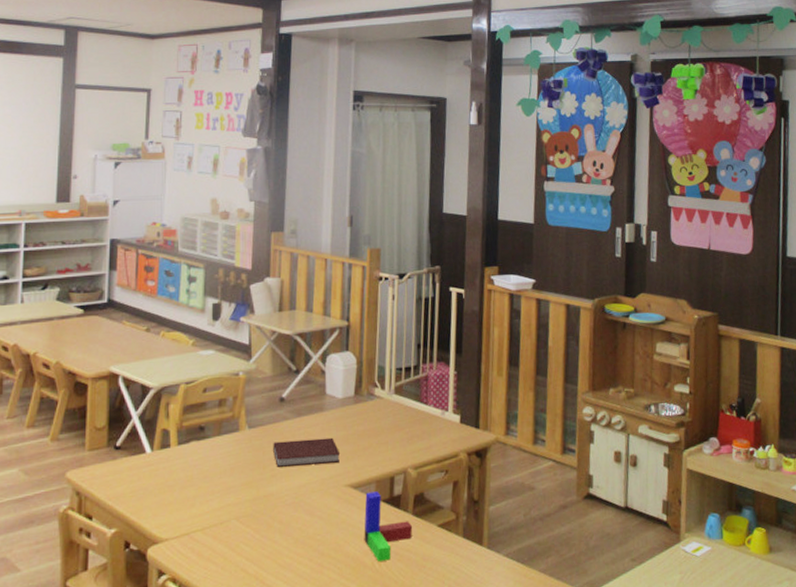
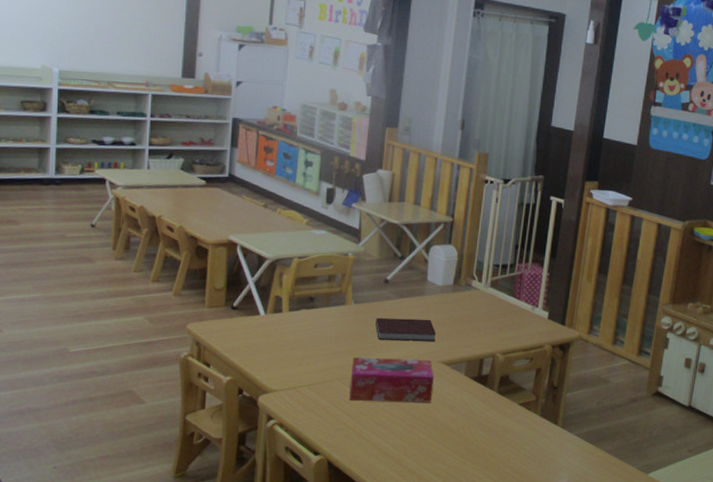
tissue box: none [249,484,342,542] -> present [349,356,435,403]
toy blocks: present [364,491,413,562] -> none [452,369,497,429]

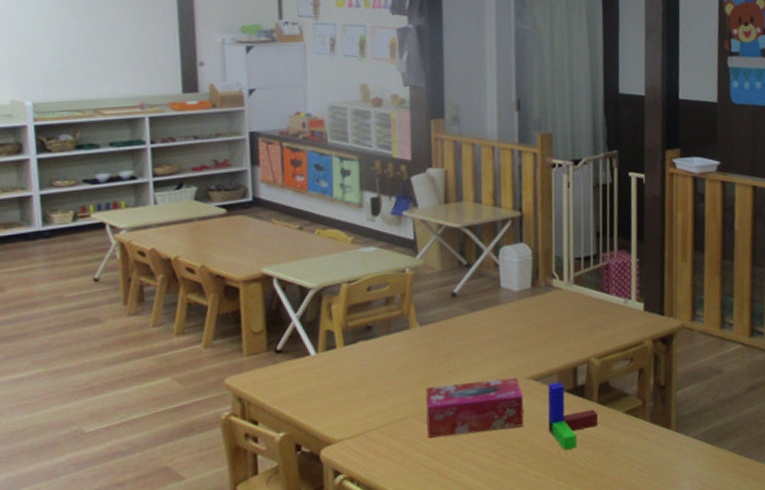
notebook: present [375,317,436,341] -> none [447,331,519,363]
toy blocks: none [452,369,497,429] -> present [547,382,599,450]

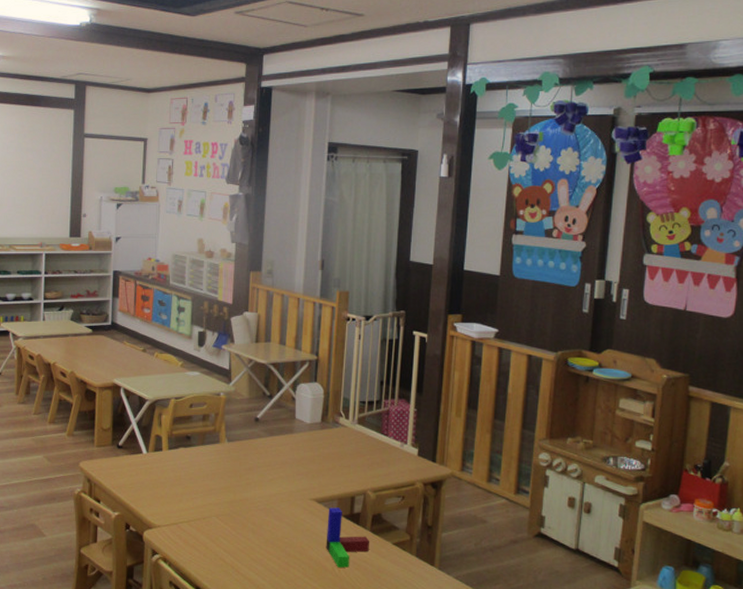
tissue box: present [425,377,524,438] -> none [227,493,307,541]

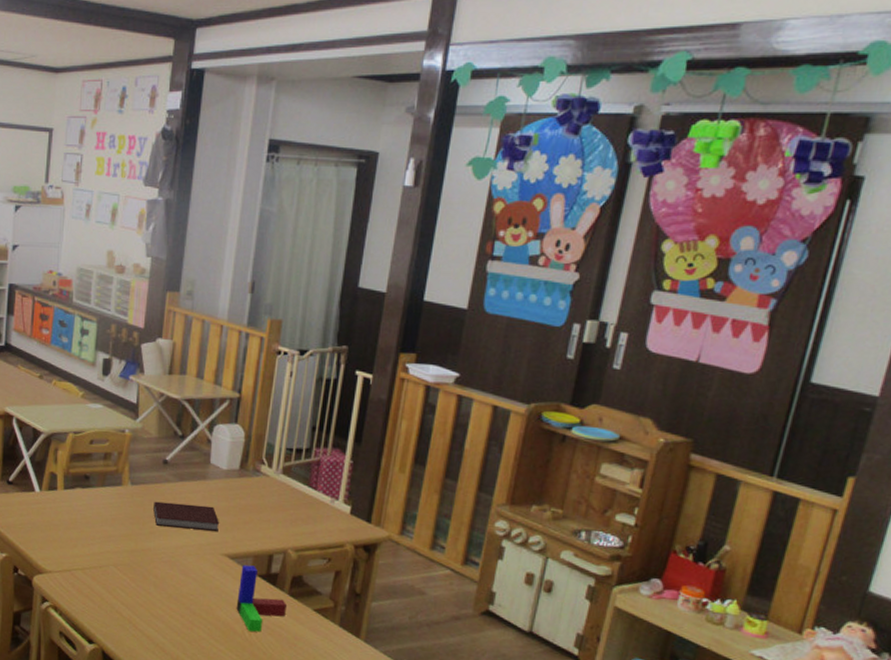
notebook: none [248,455,306,479] -> present [153,501,219,531]

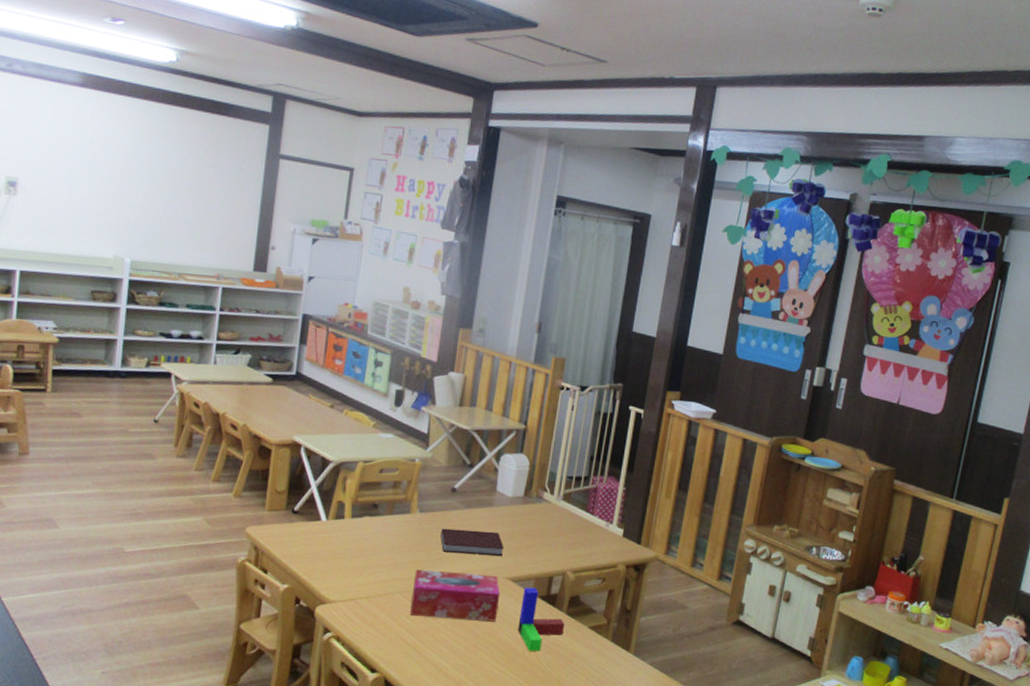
tissue box: none [125,542,217,599] -> present [410,569,501,622]

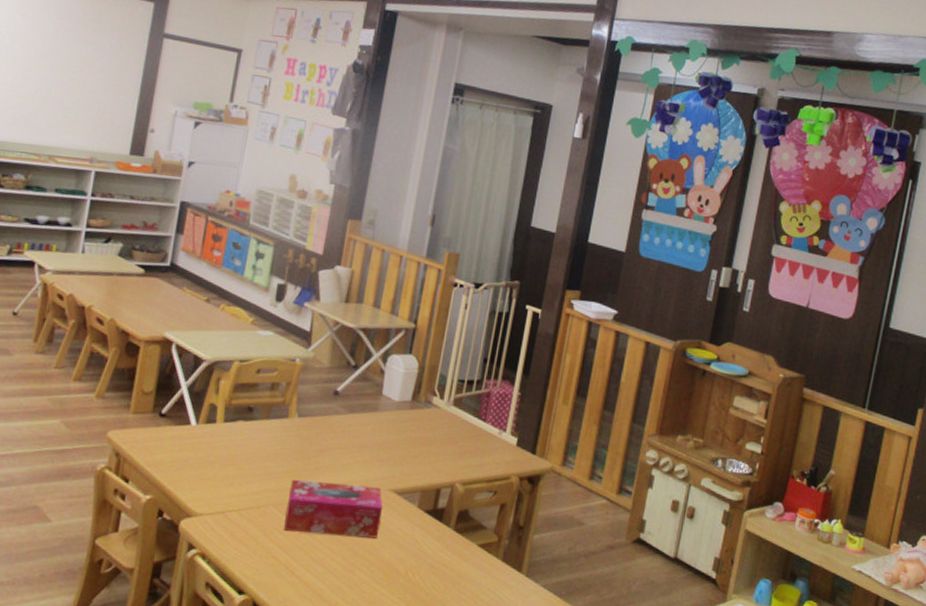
notebook: present [440,528,503,556] -> none [320,434,388,466]
toy blocks: present [517,587,565,652] -> none [400,500,453,572]

